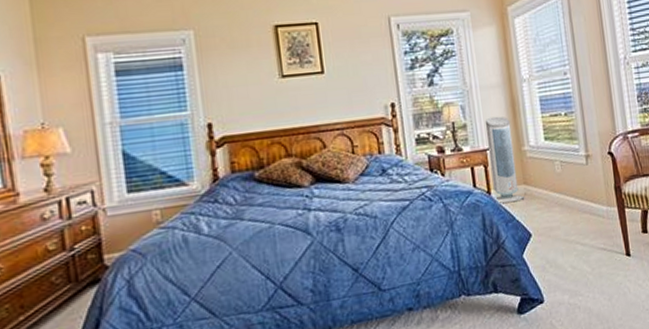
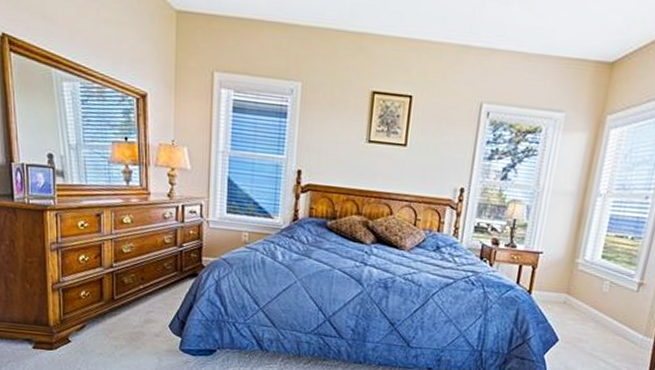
air purifier: present [484,116,525,204] -> none [534,223,573,307]

